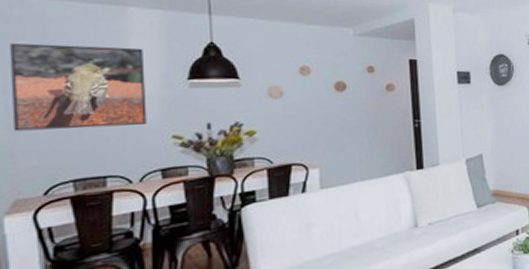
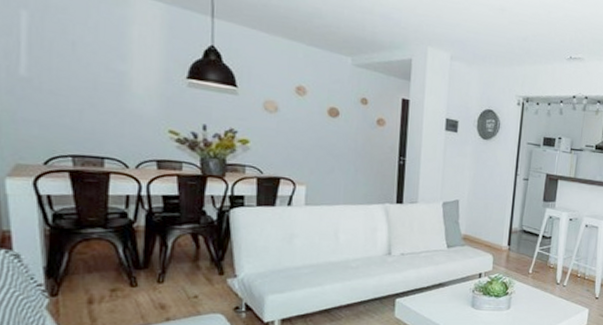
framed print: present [9,42,147,132] -> none [11,9,146,115]

